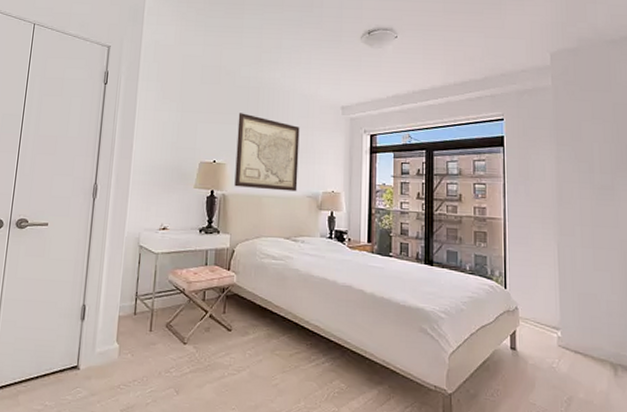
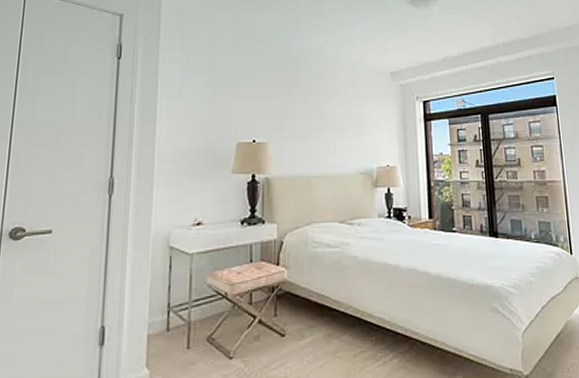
wall art: present [234,113,300,192] -> none [278,84,350,169]

